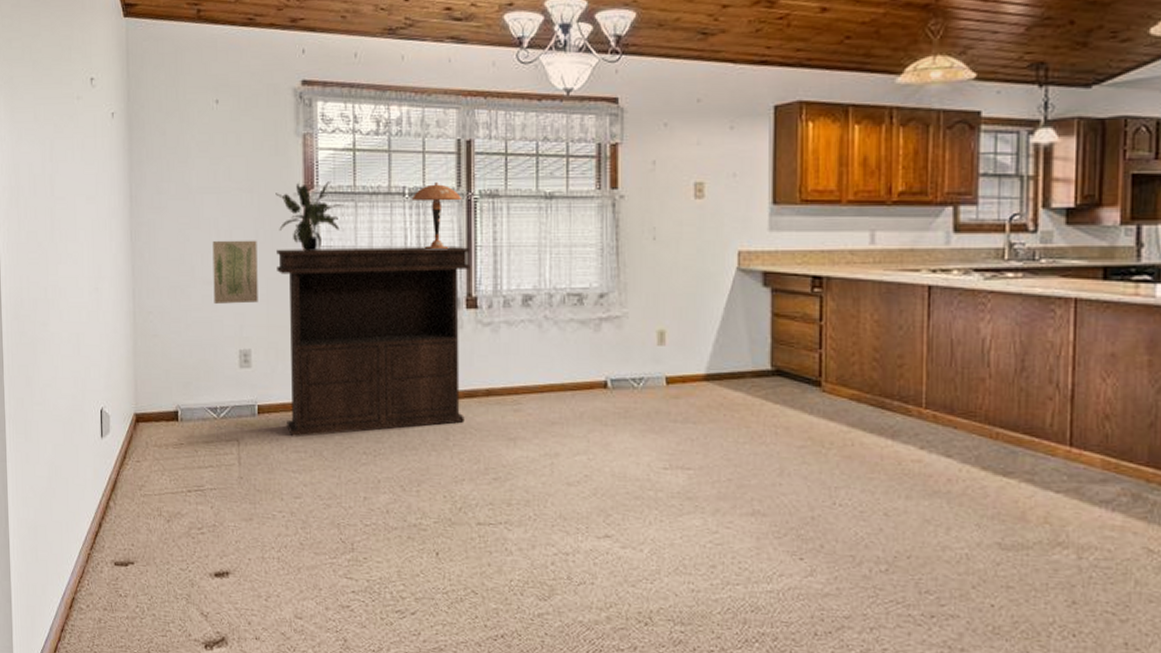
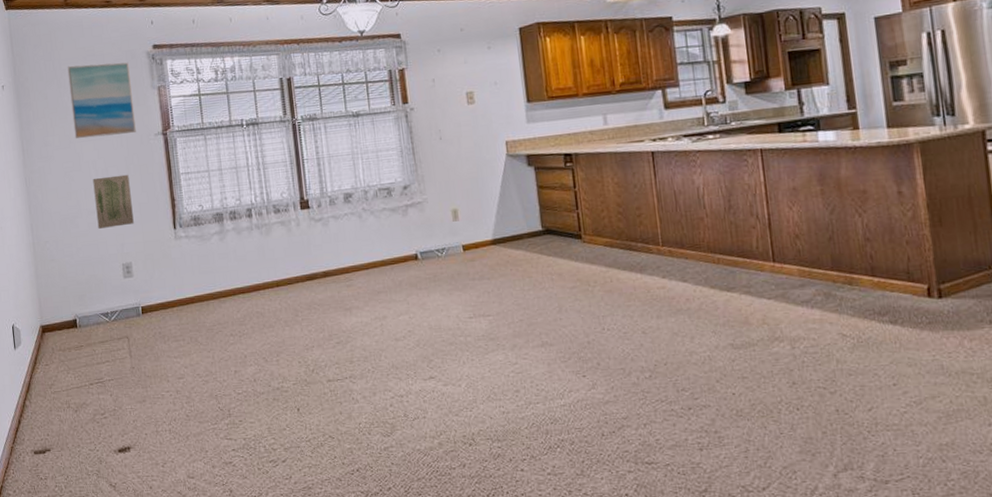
wall art: none [193,96,271,190] -> present [67,62,136,139]
potted plant: present [275,181,344,252] -> none [140,121,196,179]
console table: present [277,245,471,437] -> none [145,161,309,329]
table lamp: present [411,182,462,249] -> none [248,113,289,166]

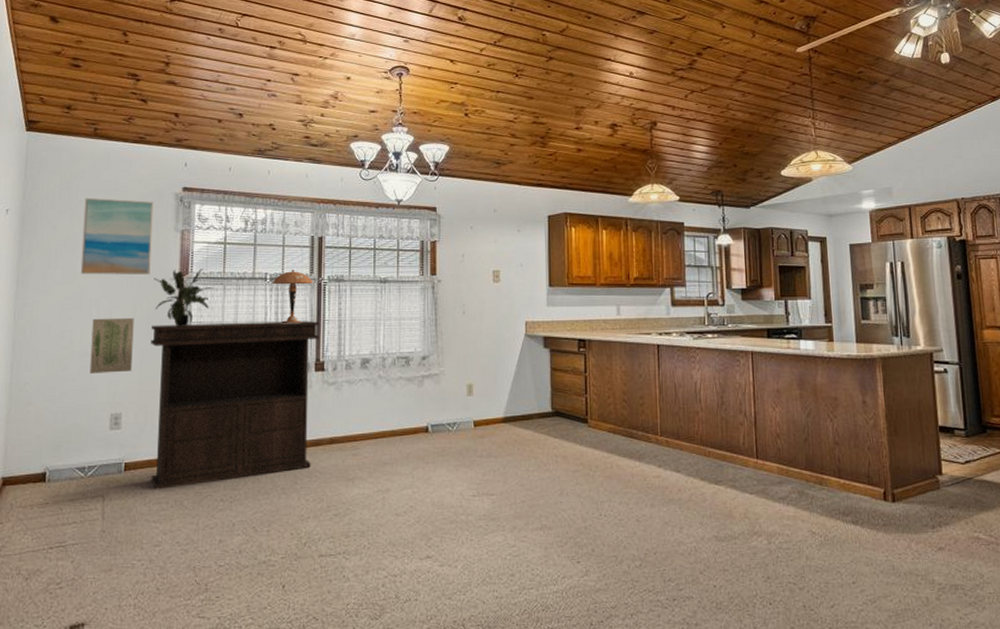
potted plant: none [140,121,196,179] -> present [154,268,214,327]
console table: none [145,161,309,329] -> present [151,320,320,490]
table lamp: none [248,113,289,166] -> present [272,270,314,323]

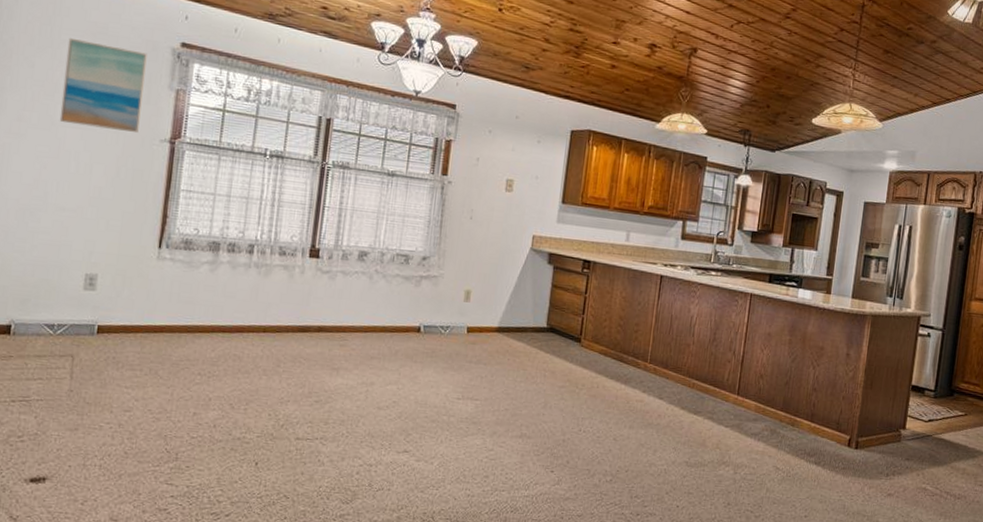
wall art: present [89,317,134,373] -> none [64,171,118,233]
console table: present [151,320,320,490] -> none [125,187,319,357]
potted plant: present [154,268,214,327] -> none [141,130,208,194]
table lamp: present [272,270,314,323] -> none [271,149,317,206]

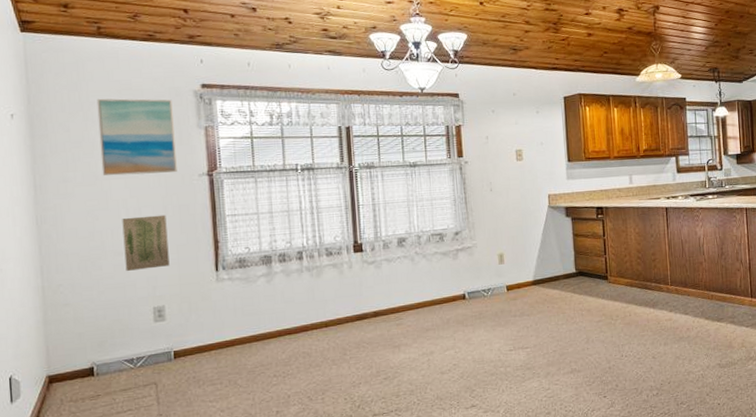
wall art: none [64,171,118,233] -> present [122,214,170,271]

